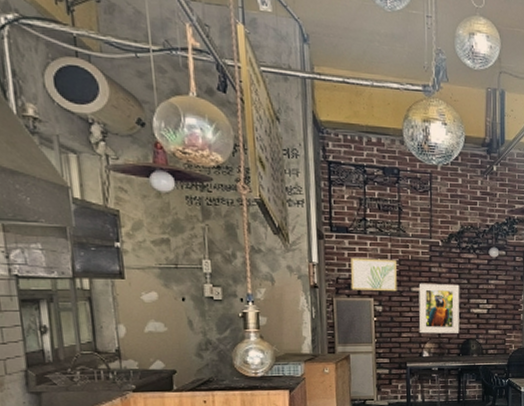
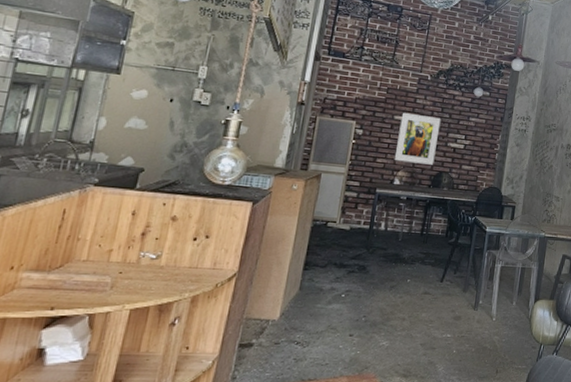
wall art: present [350,258,397,292] -> none [336,81,385,118]

